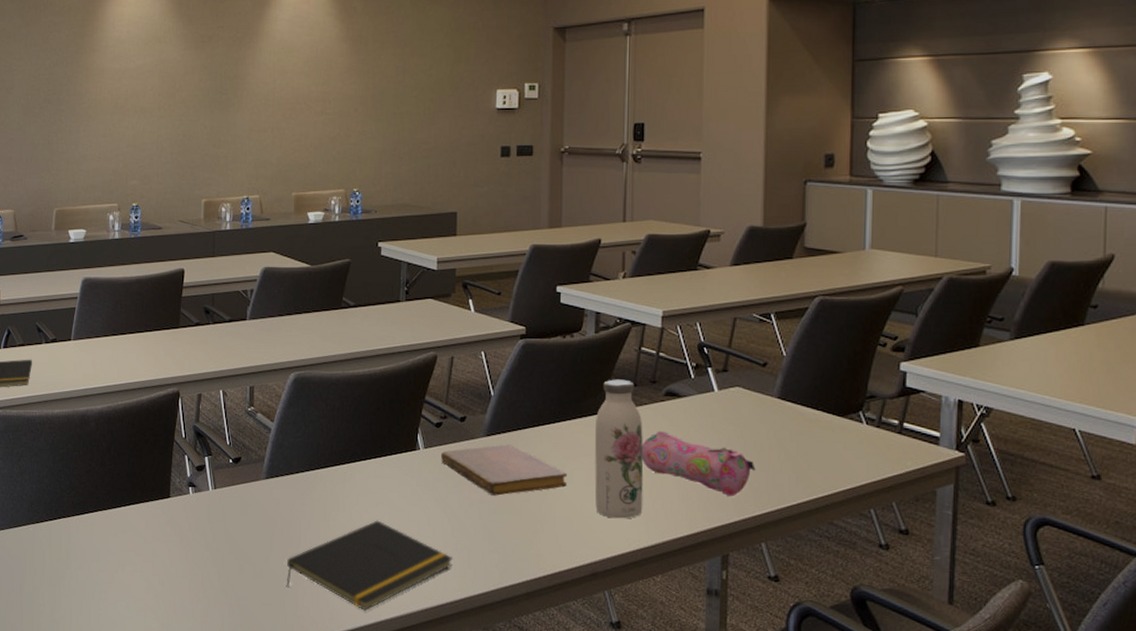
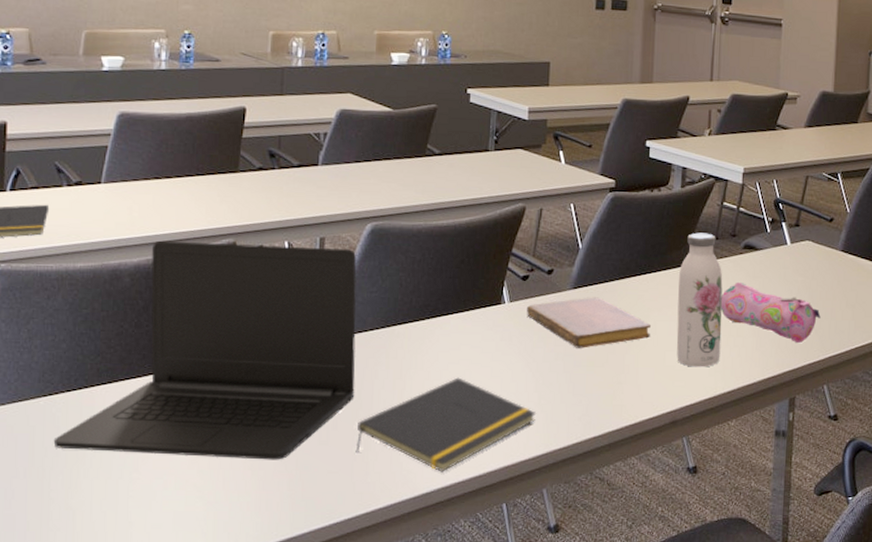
laptop: none [40,389,284,590] -> present [53,240,357,460]

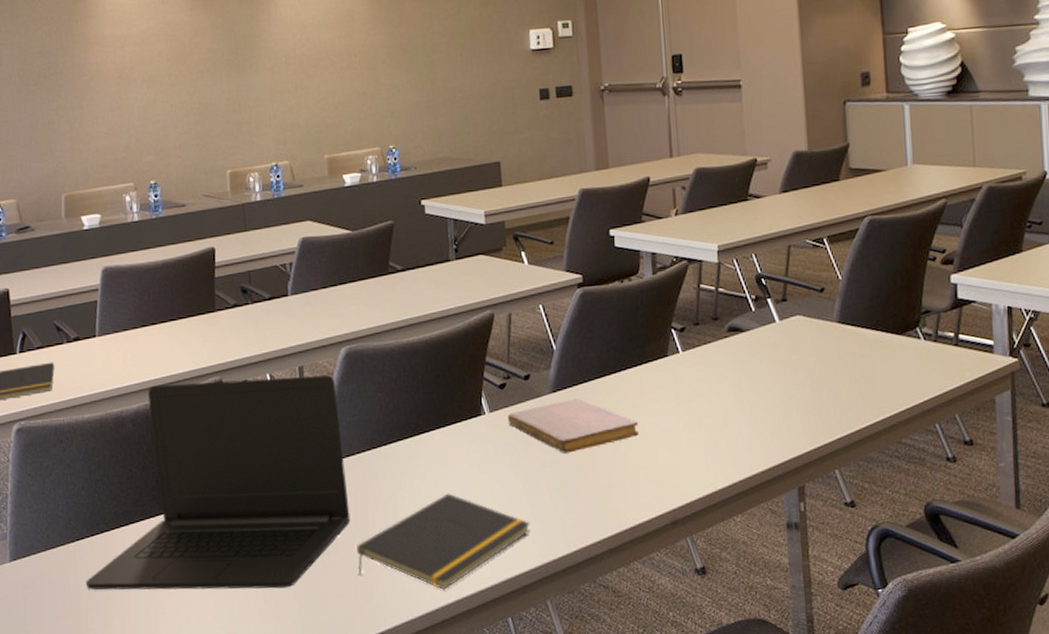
water bottle: present [676,232,723,367] -> none [661,319,717,463]
pencil case: present [720,283,821,343] -> none [709,368,823,427]

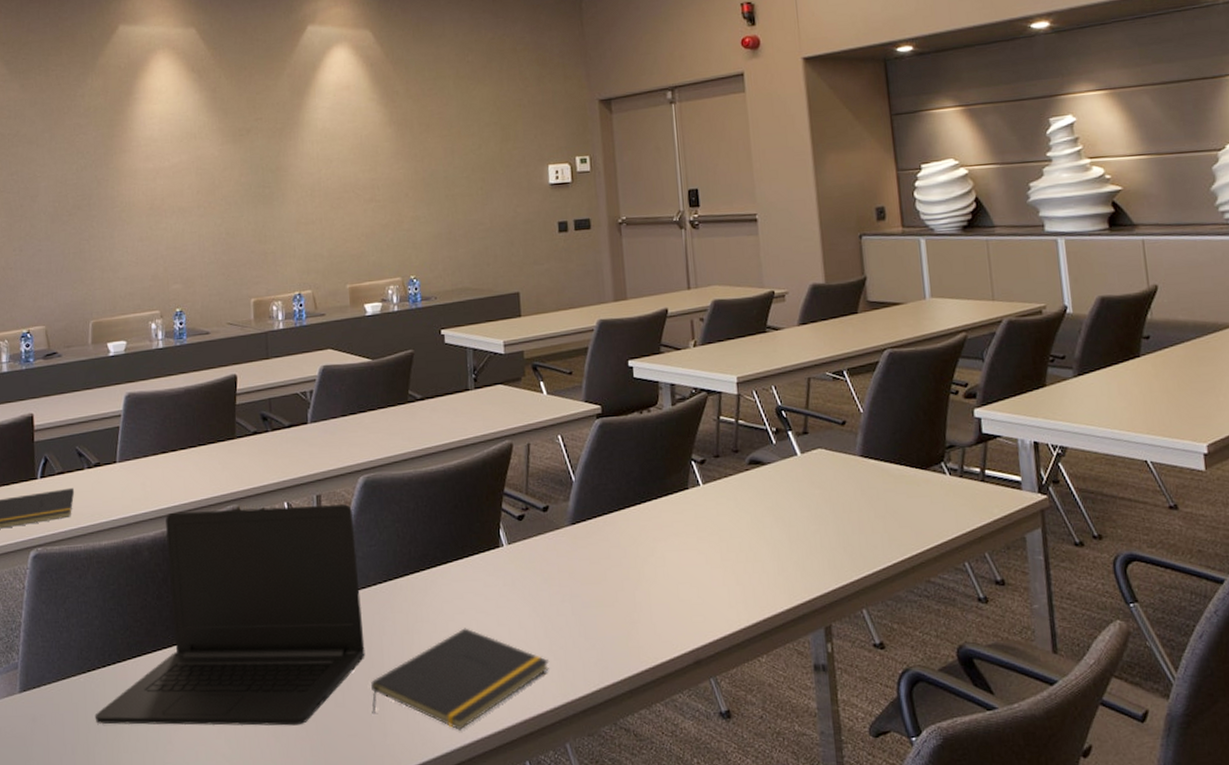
notebook: present [508,398,639,453] -> none [526,531,659,588]

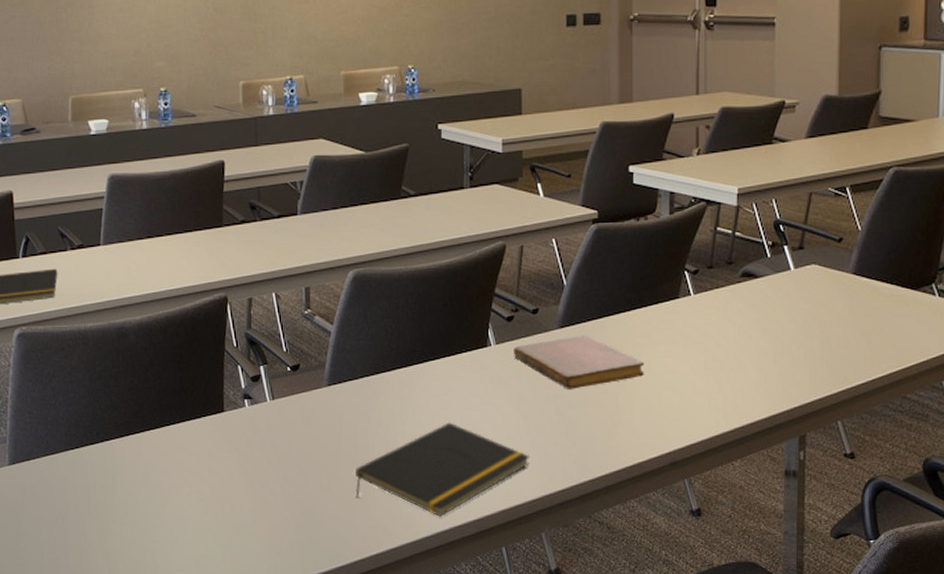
laptop: present [94,504,365,726] -> none [84,297,351,506]
notebook: none [526,531,659,588] -> present [514,335,644,389]

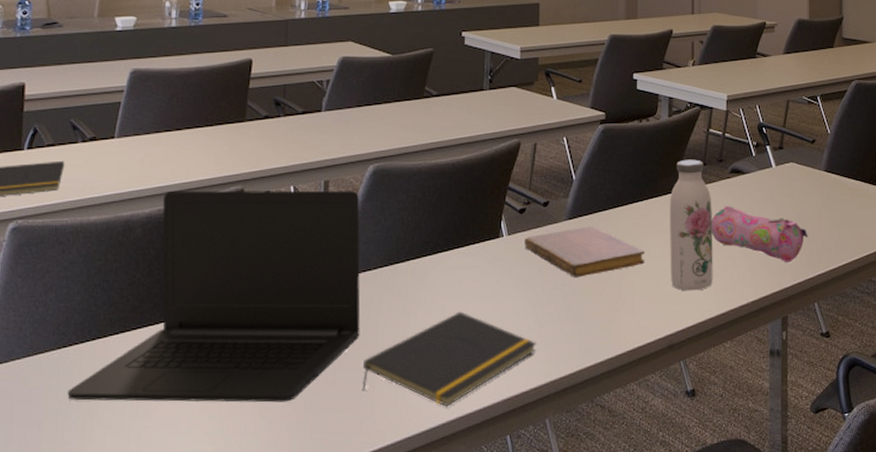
laptop: none [84,297,351,506] -> present [67,190,360,403]
water bottle: none [671,262,721,406] -> present [669,159,713,291]
pencil case: none [718,314,832,376] -> present [711,206,808,262]

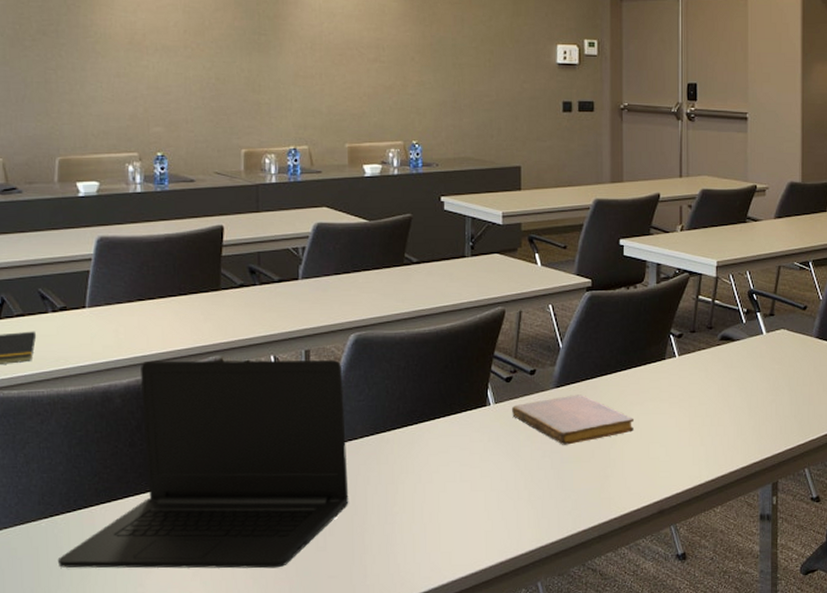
notepad: present [362,311,537,407] -> none [353,479,528,571]
water bottle: present [669,159,713,291] -> none [658,326,703,458]
pencil case: present [711,206,808,262] -> none [701,373,799,429]

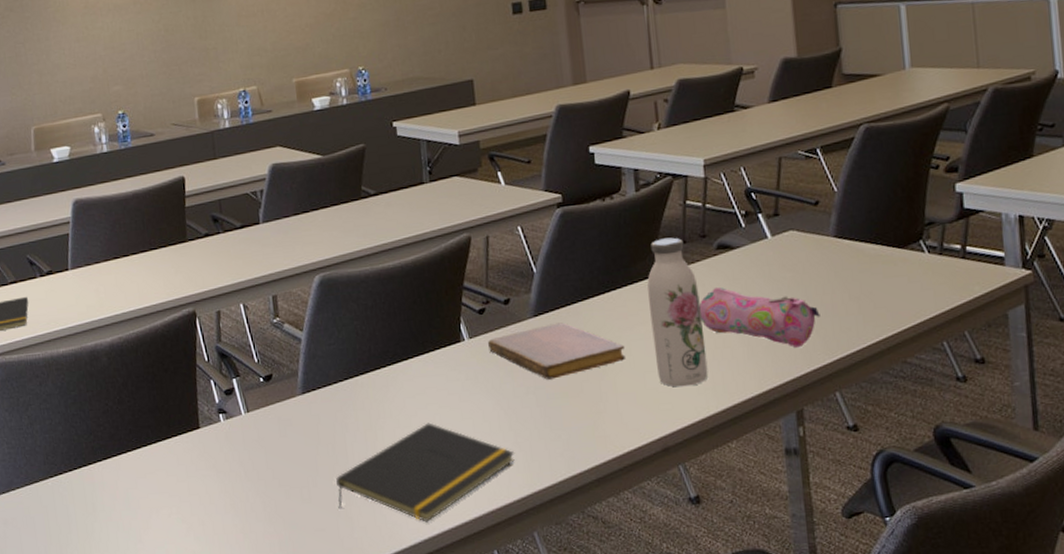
laptop: present [57,359,349,569] -> none [64,304,329,526]
notepad: none [353,479,528,571] -> present [336,422,515,522]
water bottle: none [658,326,703,458] -> present [647,237,708,387]
pencil case: none [701,373,799,429] -> present [699,287,820,347]

